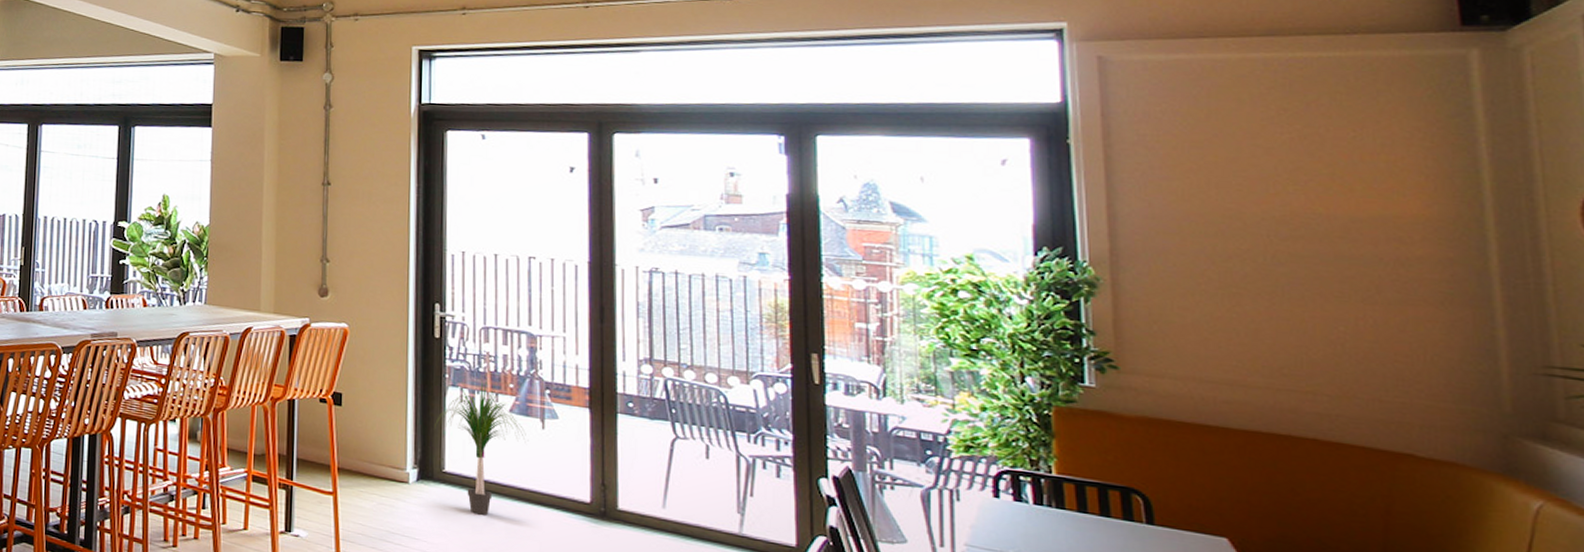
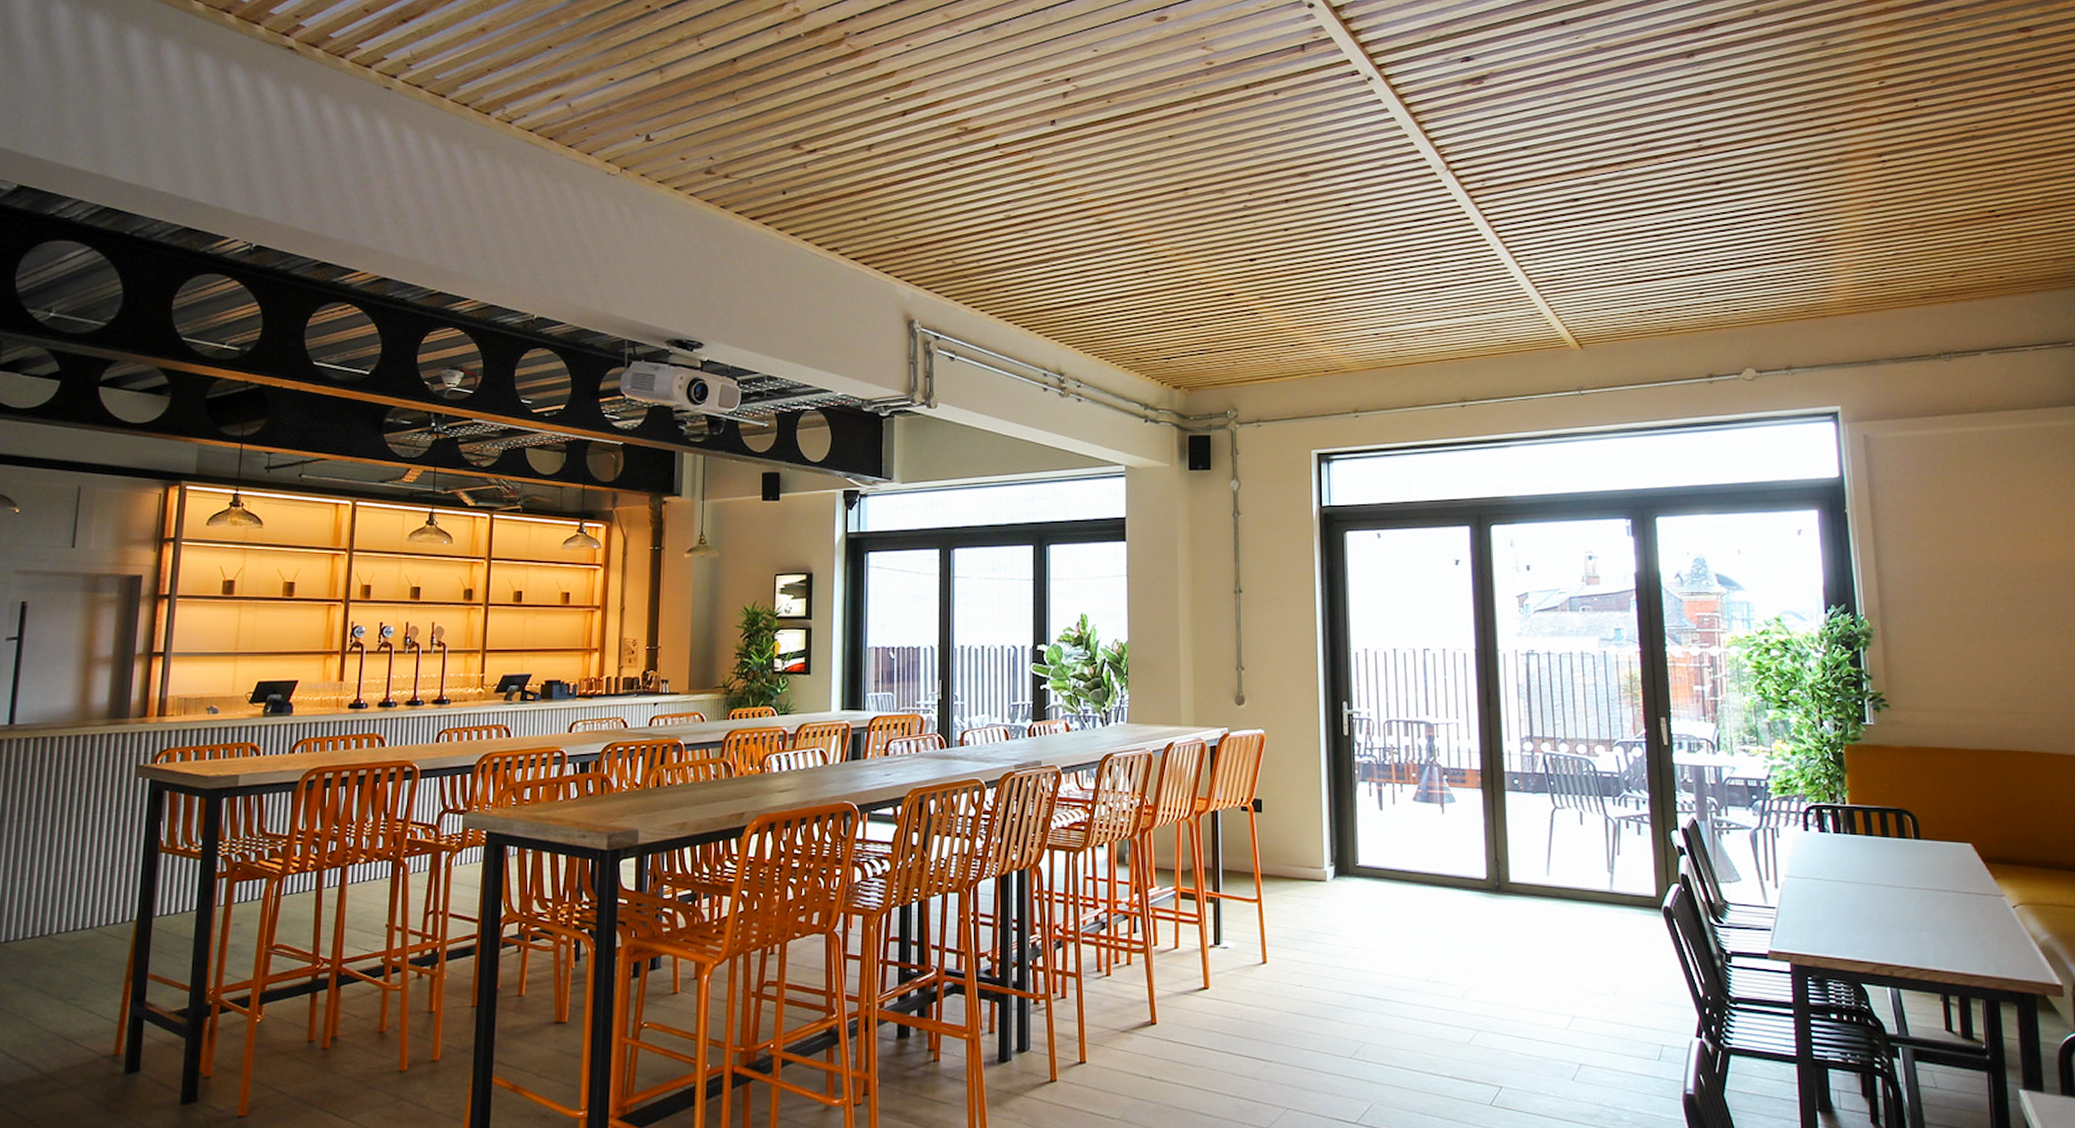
potted plant: present [435,380,526,516] -> none [1348,772,1429,903]

